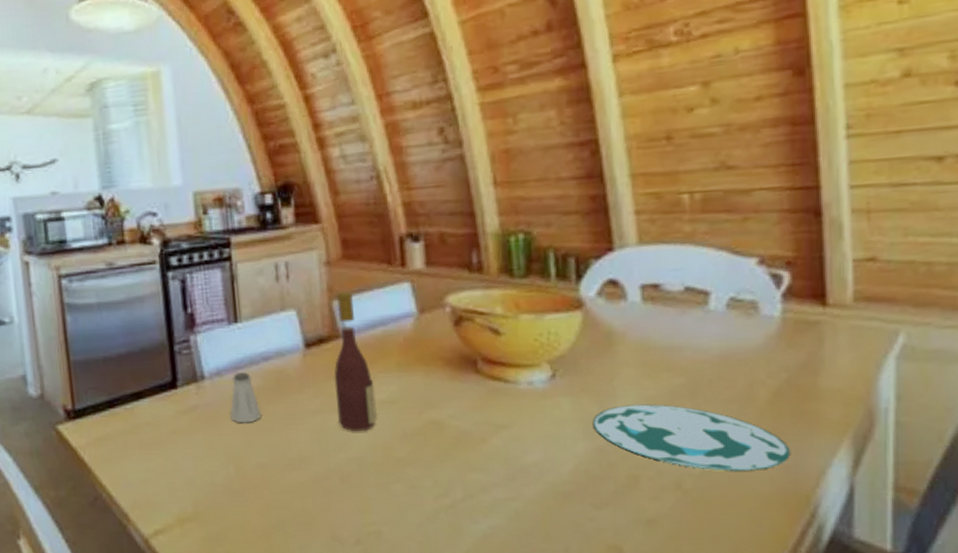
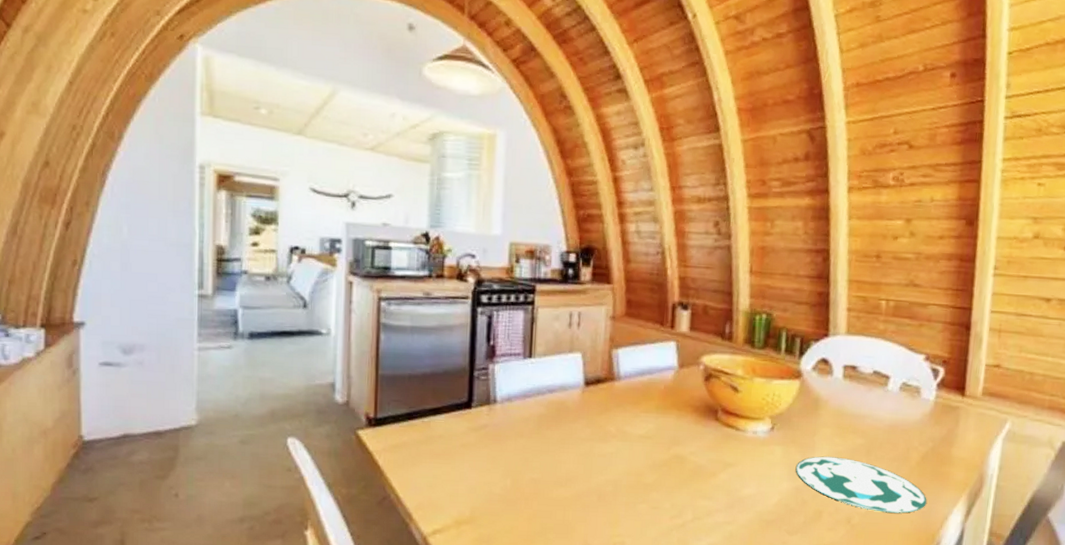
saltshaker: present [230,372,262,423] -> none [513,400,541,444]
wine bottle: present [334,290,378,432] -> none [602,342,636,460]

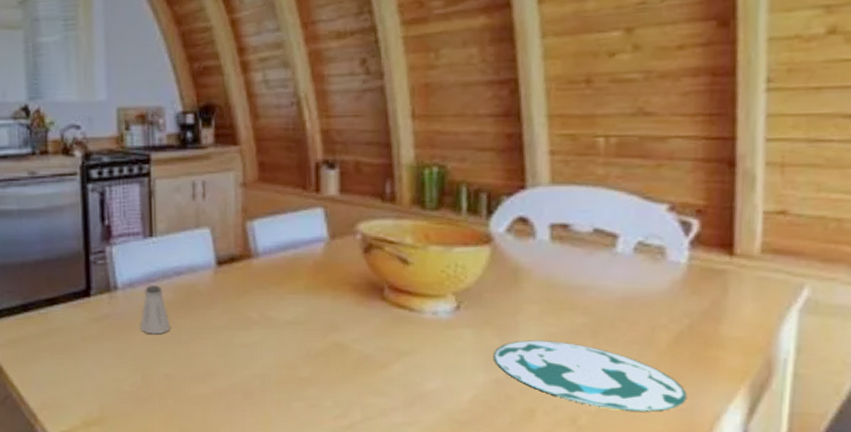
saltshaker: none [513,400,541,444] -> present [140,285,171,335]

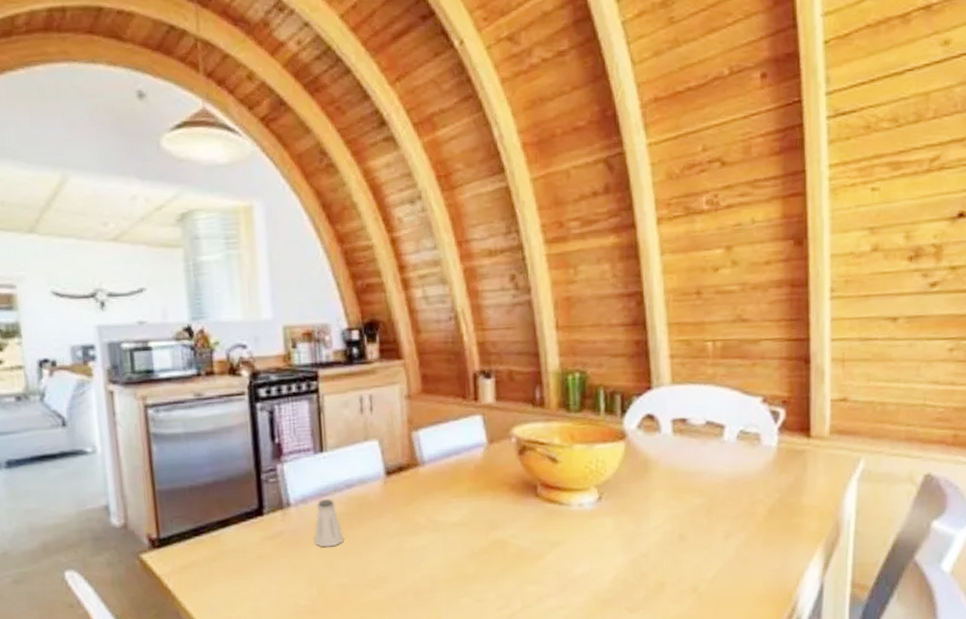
plate: present [493,340,687,412] -> none [630,521,779,576]

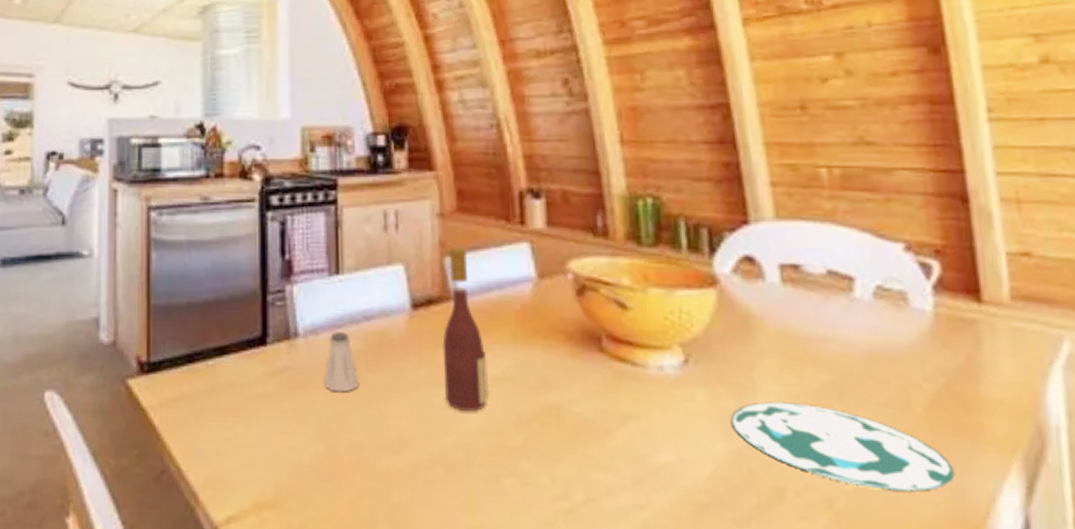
wine bottle: none [411,422,450,552] -> present [442,247,490,413]
plate: none [630,521,779,576] -> present [730,401,955,492]

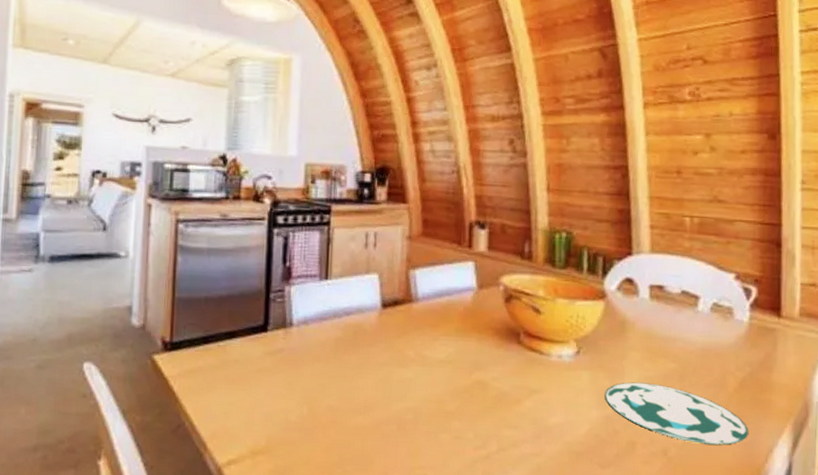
saltshaker: present [323,332,360,392] -> none [310,323,338,369]
wine bottle: present [442,247,490,413] -> none [401,262,436,386]

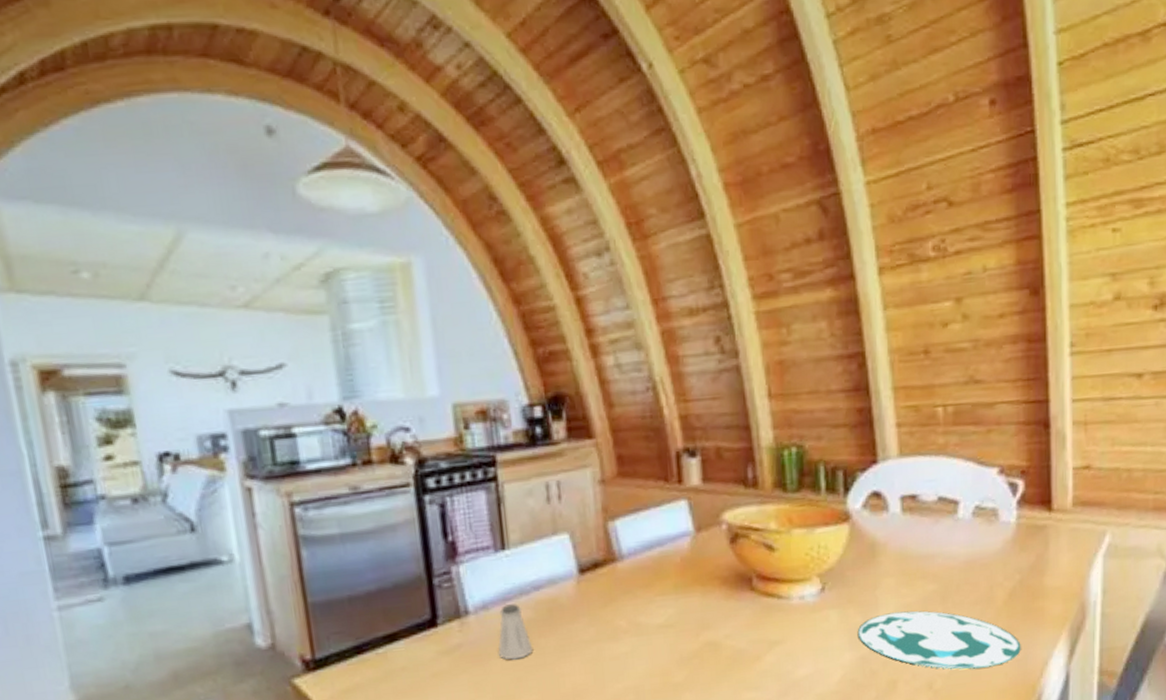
saltshaker: none [310,323,338,369] -> present [498,604,534,660]

